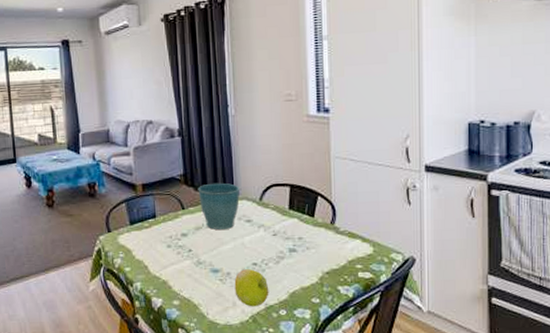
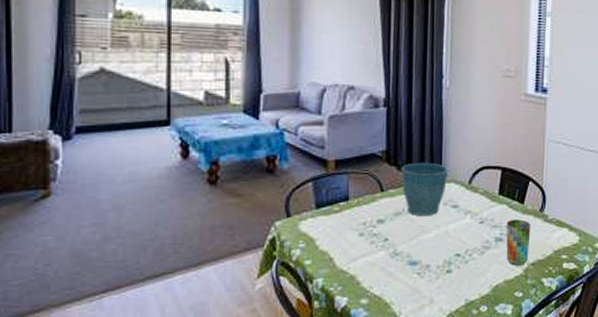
fruit: present [234,269,269,307] -> none [433,261,471,304]
cup: none [298,232,323,274] -> present [506,219,531,266]

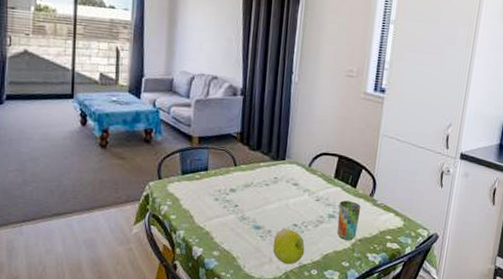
flower pot: present [401,162,449,215] -> none [252,144,293,190]
fruit: none [433,261,471,304] -> present [272,229,305,265]

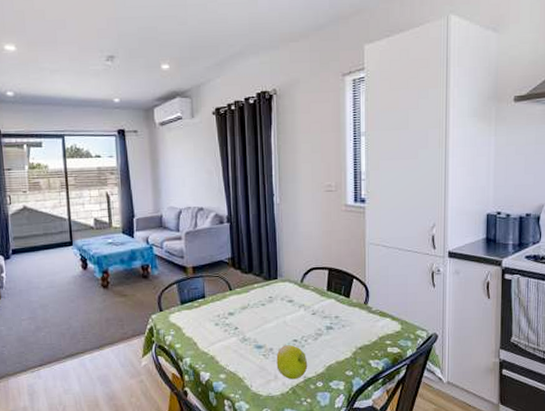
cup: present [337,200,361,240] -> none [335,311,357,350]

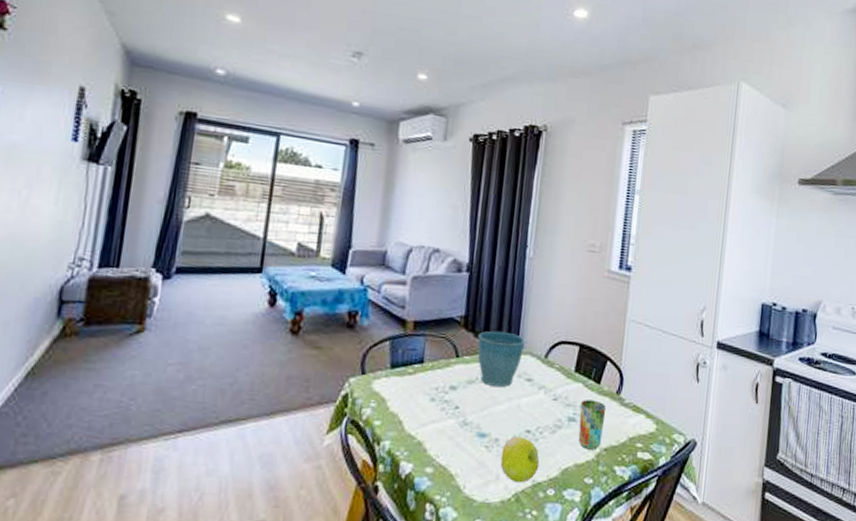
flower pot: none [244,266,284,309] -> present [477,331,526,387]
cup: none [335,311,357,350] -> present [578,400,607,450]

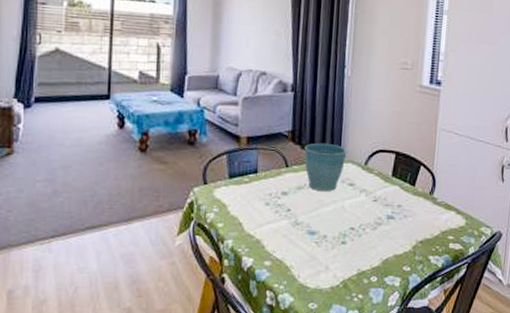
fruit: present [500,436,540,483] -> none [329,233,363,272]
cup: present [578,400,607,450] -> none [396,200,421,243]

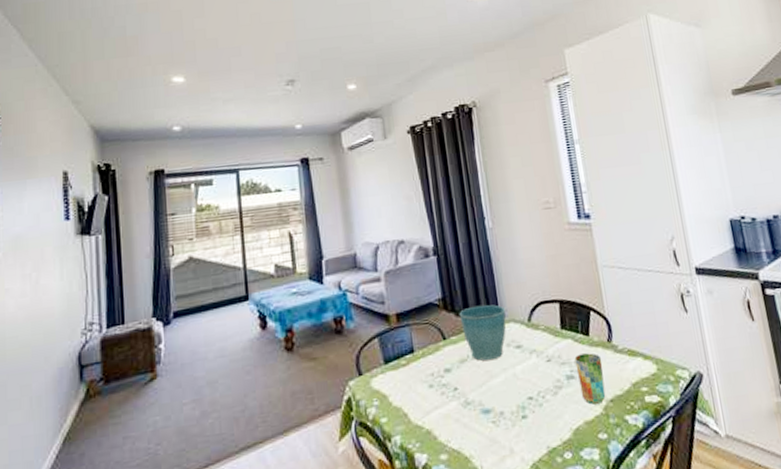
cup: none [396,200,421,243] -> present [574,353,606,405]

